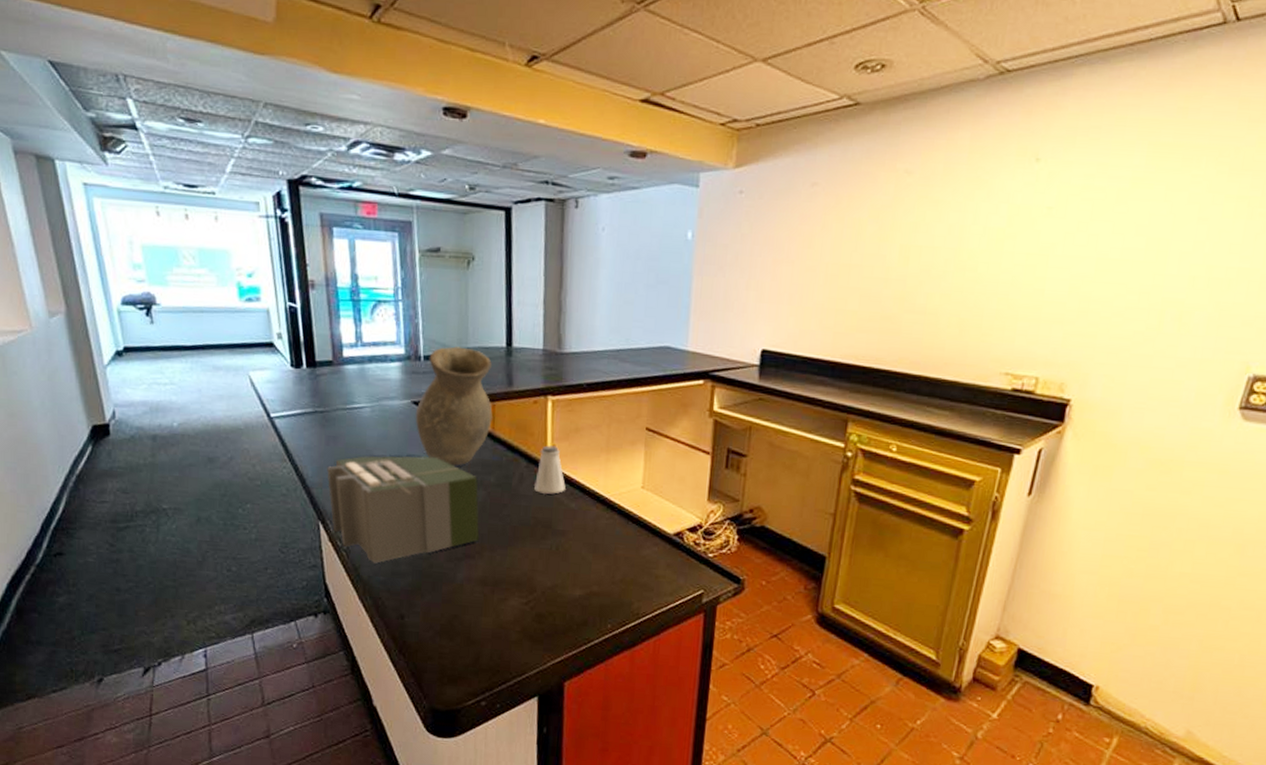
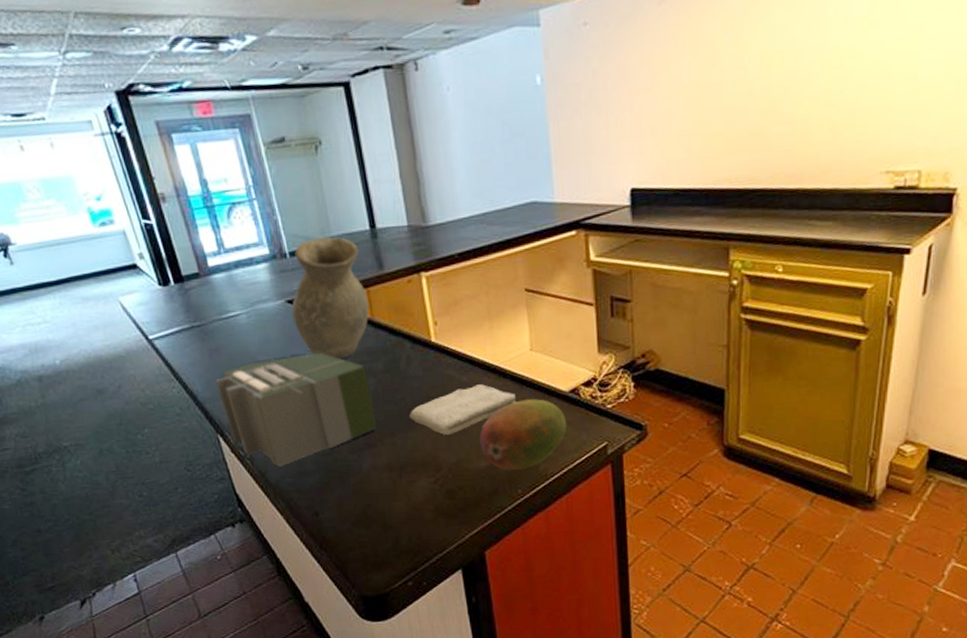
washcloth: none [513,513,621,559] -> present [409,384,517,436]
saltshaker: present [534,445,566,494] -> none [422,322,454,372]
fruit: none [577,535,667,605] -> present [479,399,567,470]

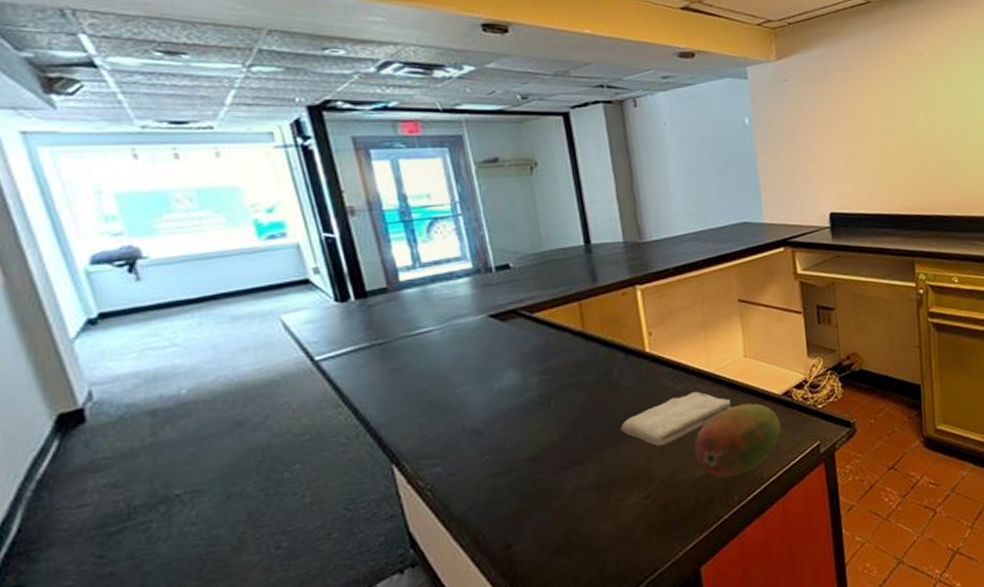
toaster: present [215,353,378,467] -> none [395,368,586,496]
vase: present [291,237,370,359] -> none [493,252,581,373]

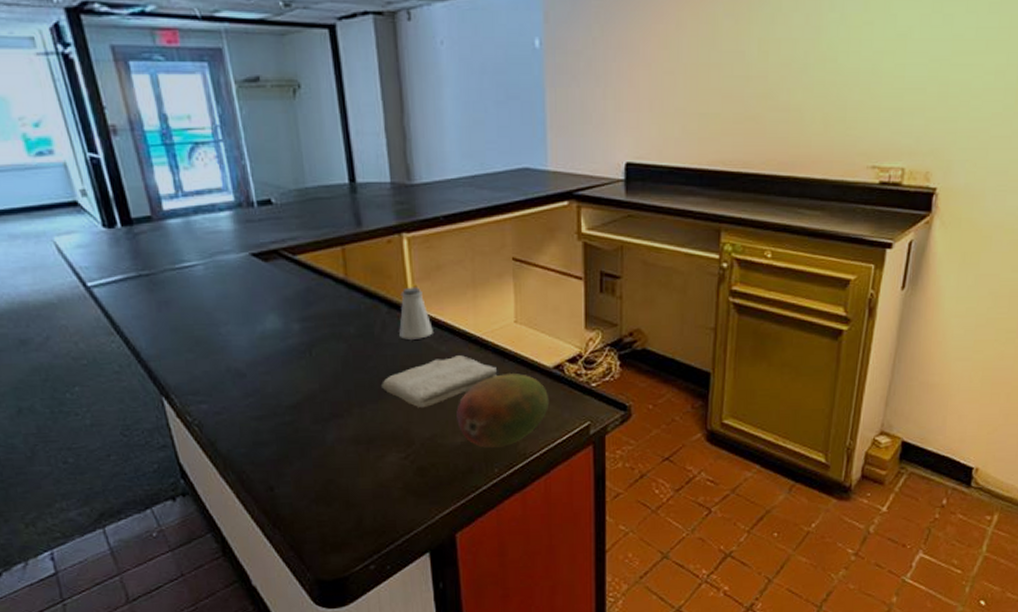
saltshaker: none [636,333,669,382] -> present [399,287,433,340]

